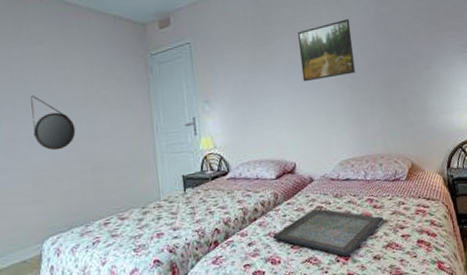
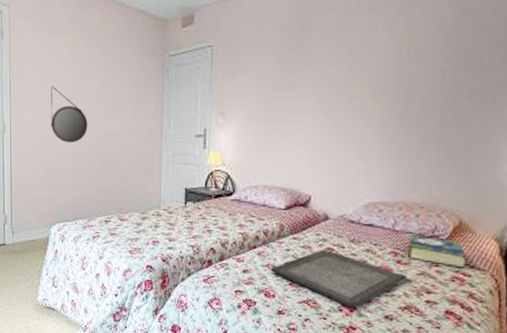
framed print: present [298,19,356,82] -> none [337,32,414,105]
book: none [379,180,425,203] -> present [408,234,468,269]

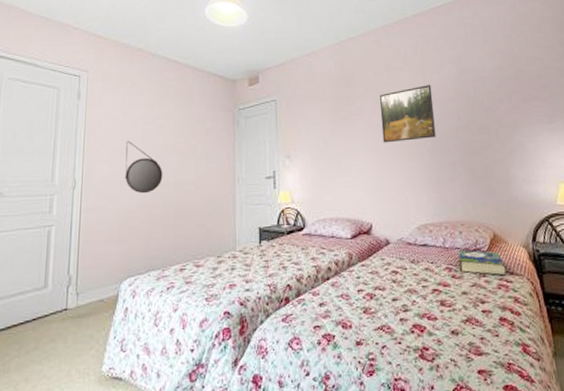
serving tray: present [272,249,407,307] -> none [346,272,463,327]
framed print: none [337,32,414,105] -> present [380,85,436,143]

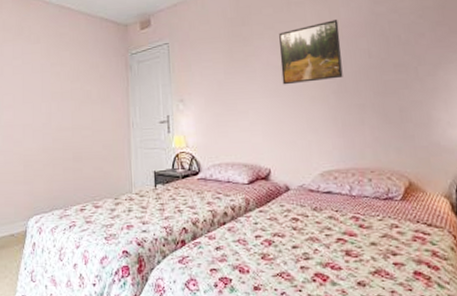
home mirror: present [125,140,163,194] -> none [27,87,62,138]
book: present [458,249,508,276] -> none [366,197,425,228]

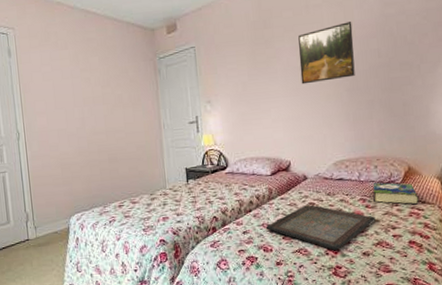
serving tray: none [243,219,372,276] -> present [266,204,376,250]
book: none [366,197,425,228] -> present [372,182,420,205]

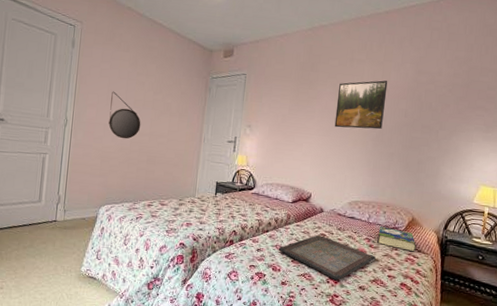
home mirror: none [58,93,95,142] -> present [108,91,141,139]

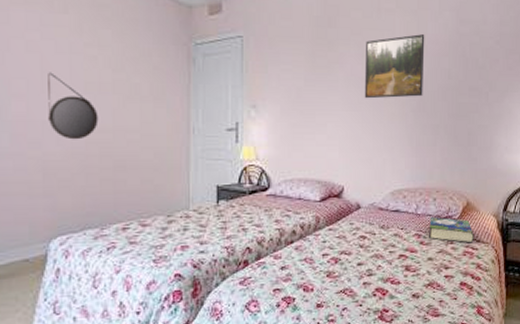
serving tray: present [279,234,376,280] -> none [309,237,429,291]

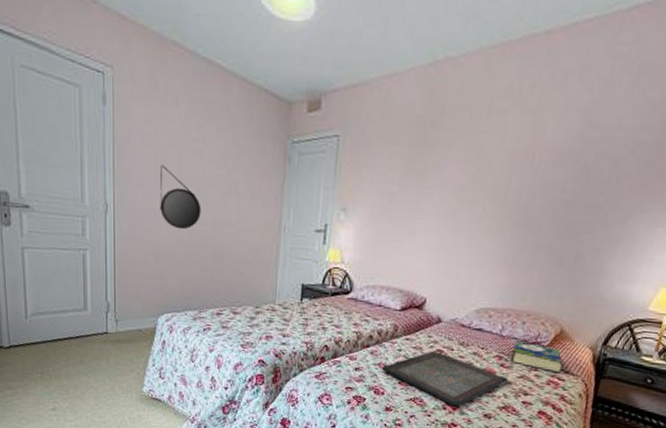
serving tray: none [309,237,429,291] -> present [383,350,508,406]
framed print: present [364,34,425,99] -> none [460,139,541,211]

